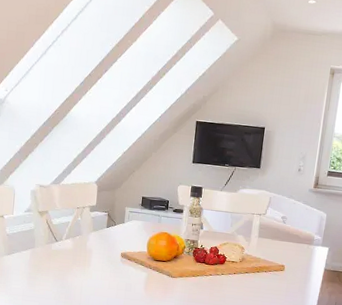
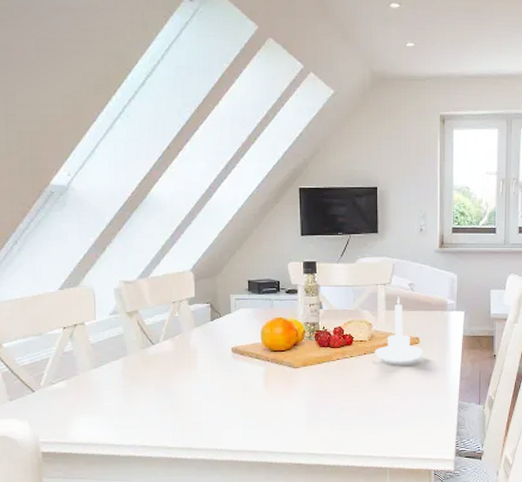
candle holder: none [243,226,287,286] -> present [375,296,423,362]

